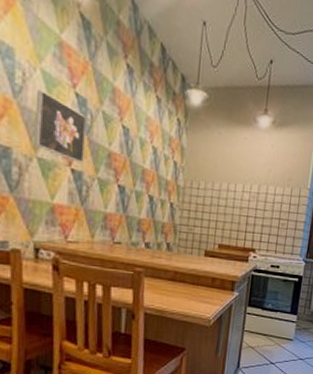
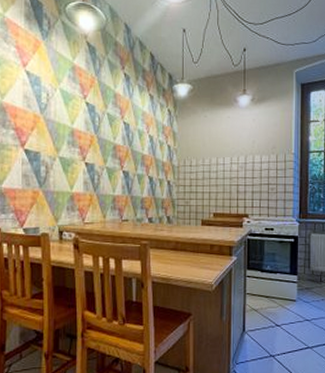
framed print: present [34,89,87,164] -> none [56,104,96,157]

